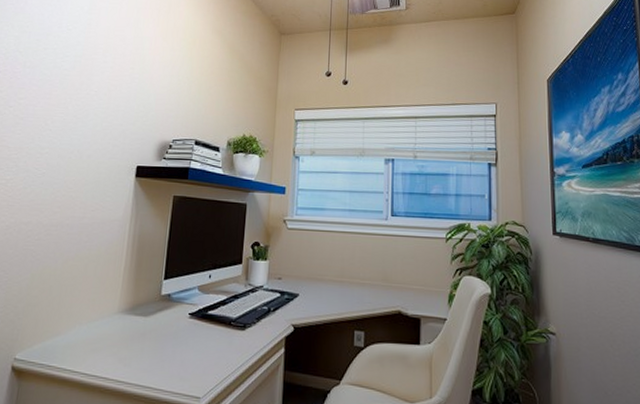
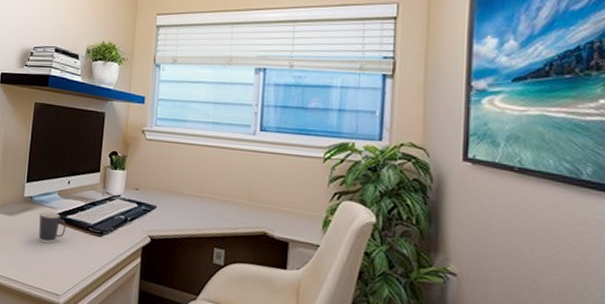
mug: none [177,309,207,343] -> present [38,211,66,244]

